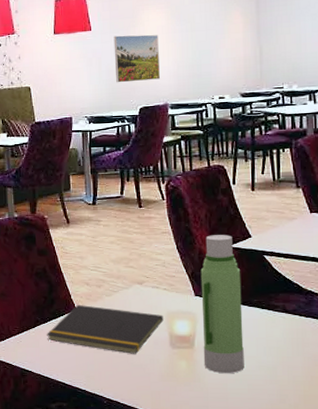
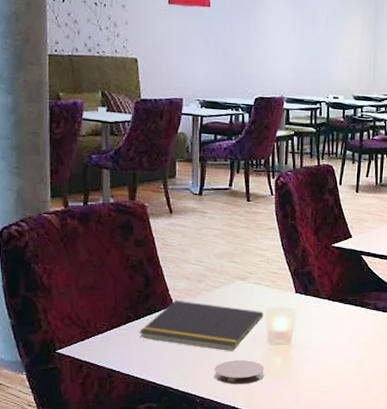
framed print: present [113,35,160,83] -> none [232,17,280,70]
coaster: none [118,363,169,388] -> present [214,360,265,385]
water bottle: present [200,235,244,374] -> none [299,233,340,369]

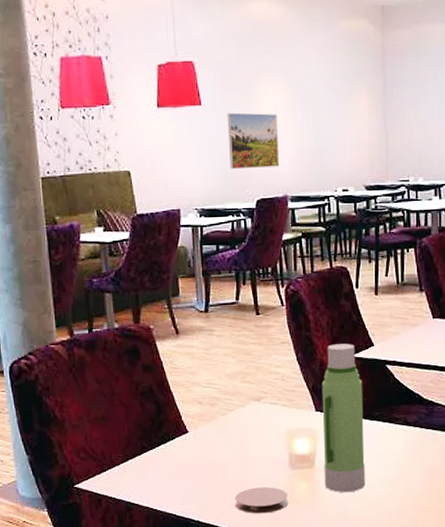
notepad: present [139,300,264,351] -> none [155,426,283,478]
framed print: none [232,17,280,70] -> present [227,112,279,170]
water bottle: none [299,233,340,369] -> present [321,343,365,493]

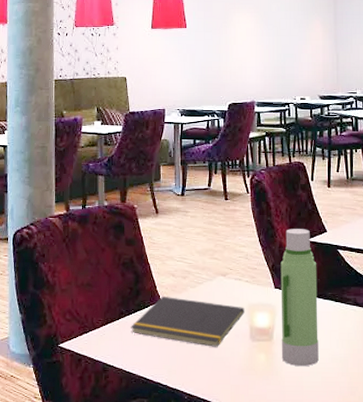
notepad: none [155,426,283,478] -> present [131,296,245,347]
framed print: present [227,112,279,170] -> none [207,34,248,79]
coaster: present [235,487,289,514] -> none [200,356,249,382]

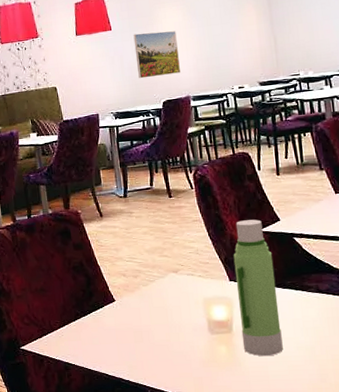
notepad: present [131,296,245,347] -> none [87,295,201,342]
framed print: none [207,34,248,79] -> present [133,31,180,79]

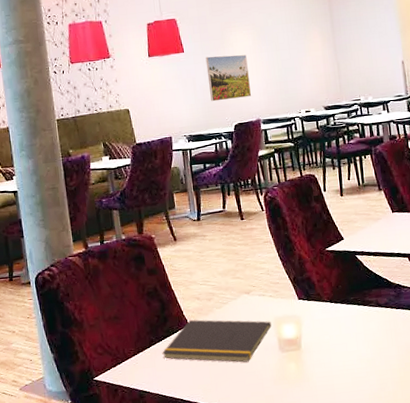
notepad: none [87,295,201,342] -> present [162,319,272,363]
water bottle: present [233,219,283,357] -> none [301,239,347,371]

